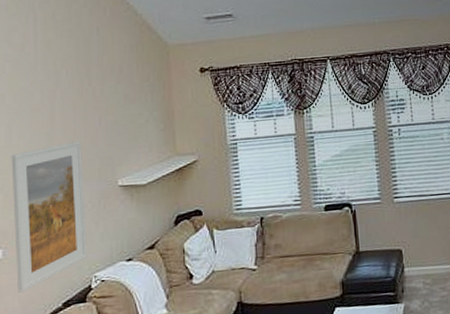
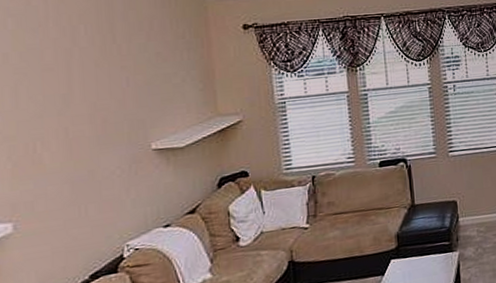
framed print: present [11,141,87,294] -> none [19,103,117,269]

